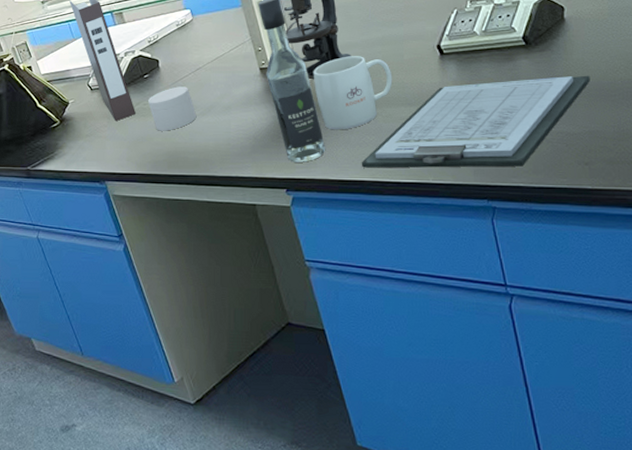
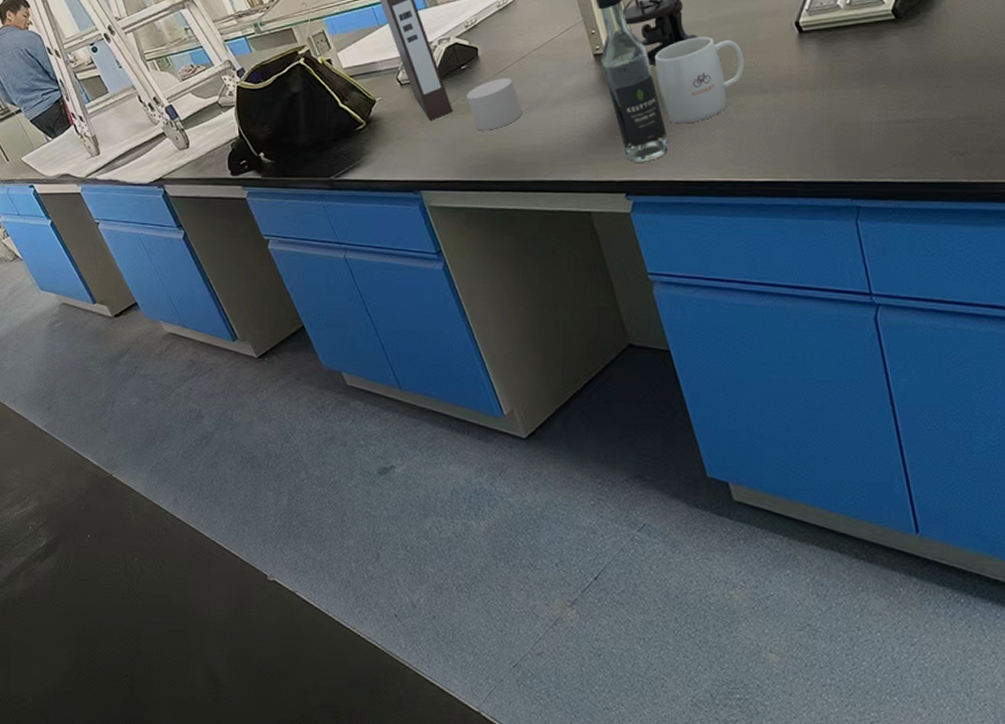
clipboard: present [361,75,590,168] -> none [709,52,967,166]

